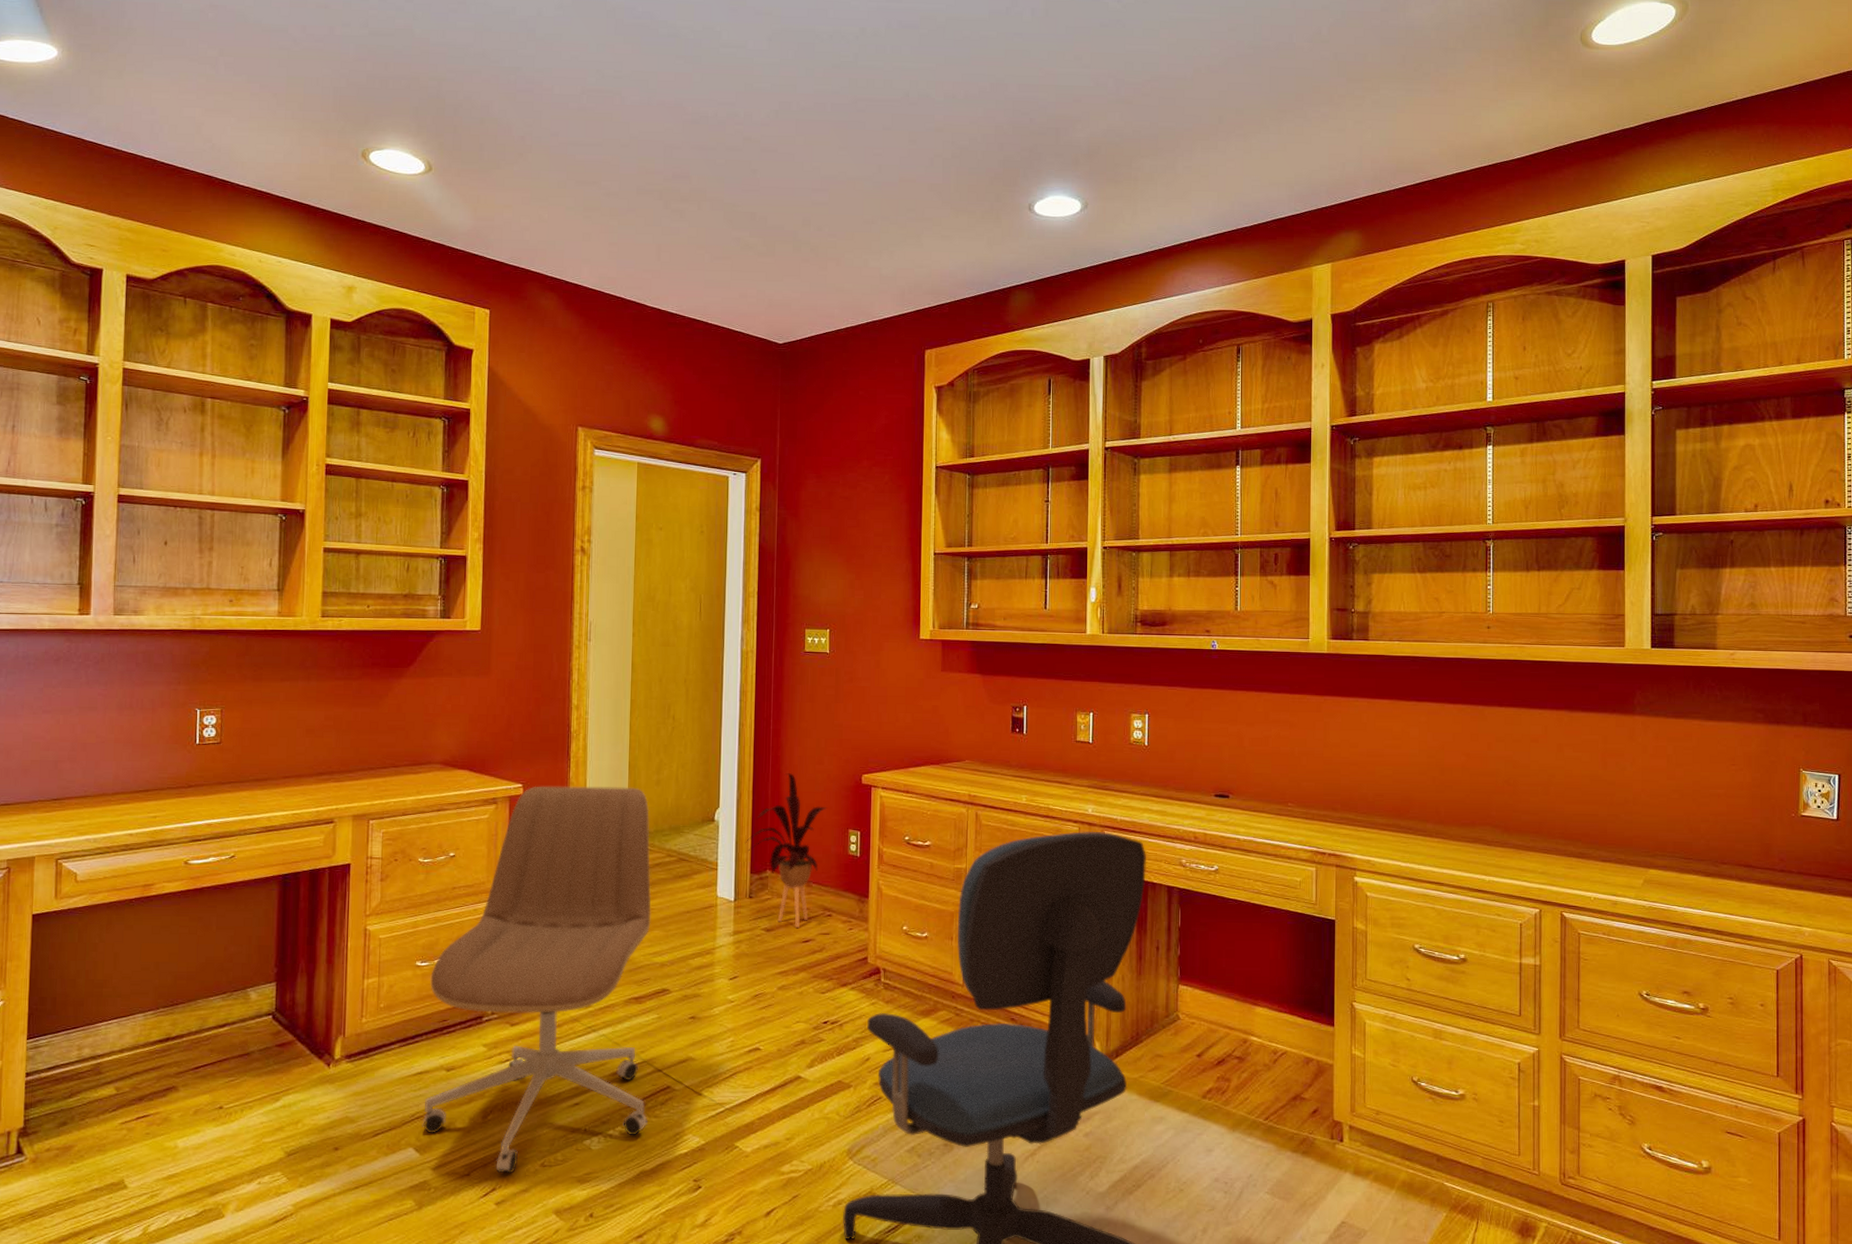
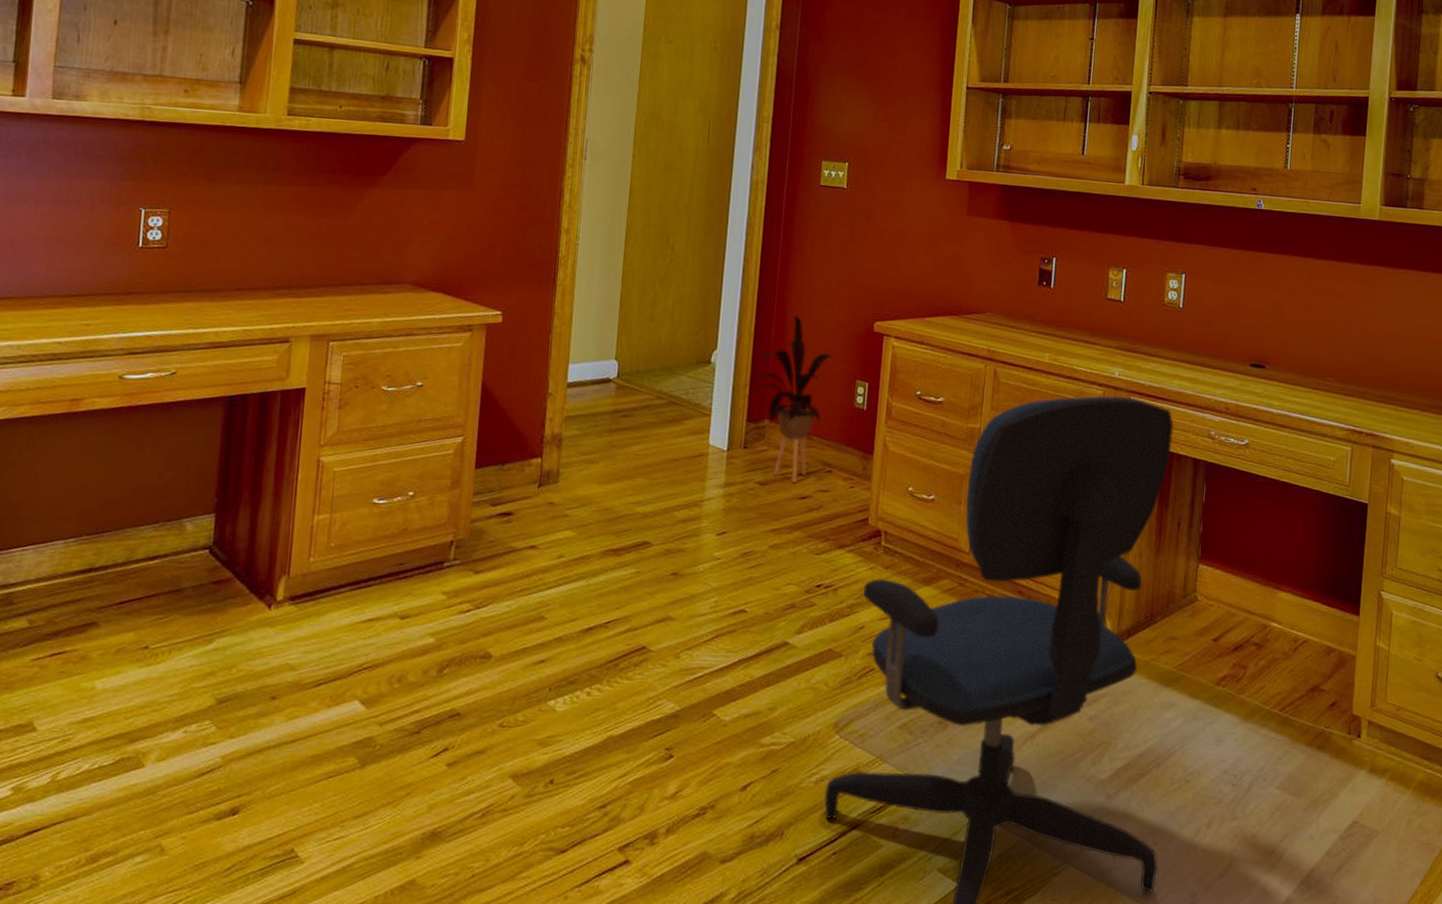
office chair: present [422,786,652,1174] -> none [370,314,640,733]

